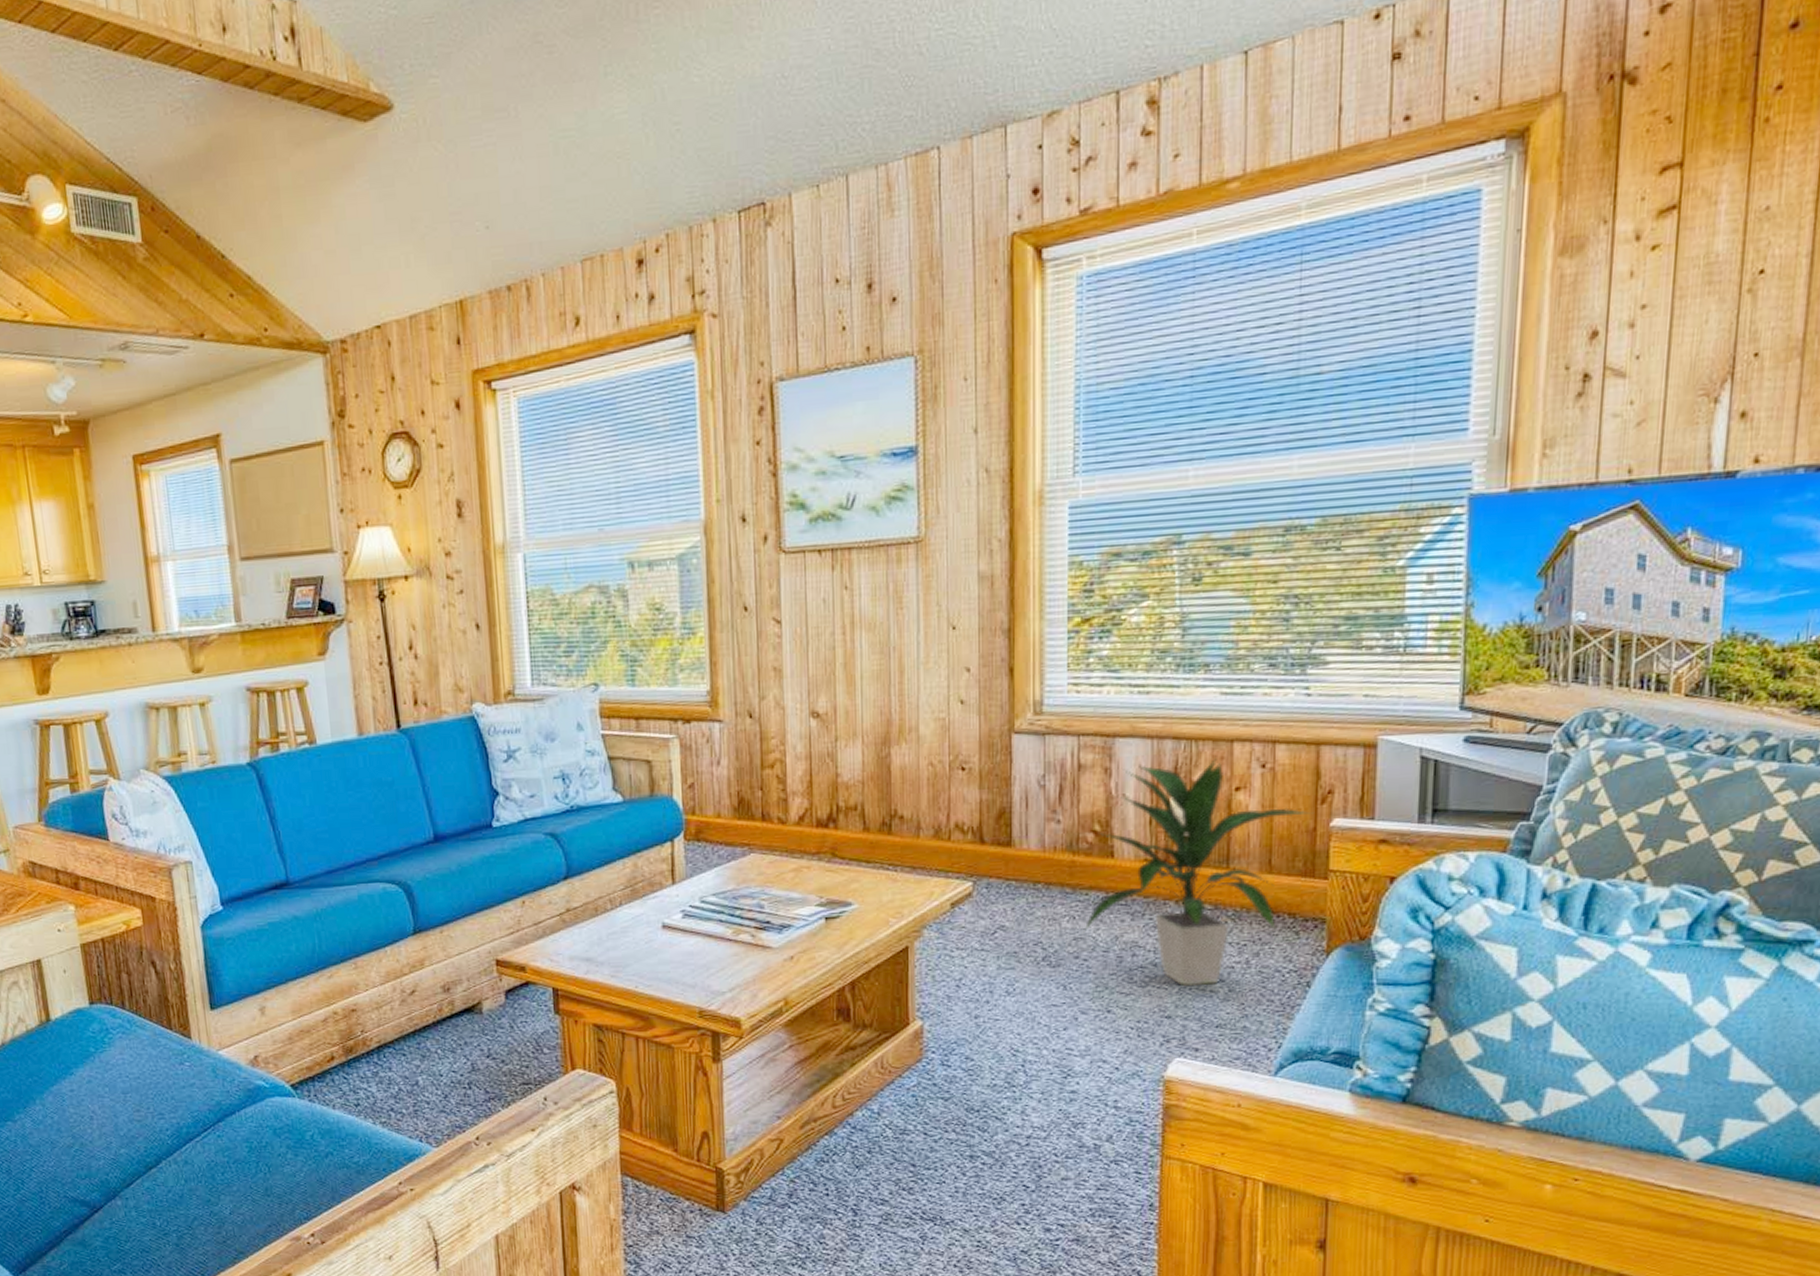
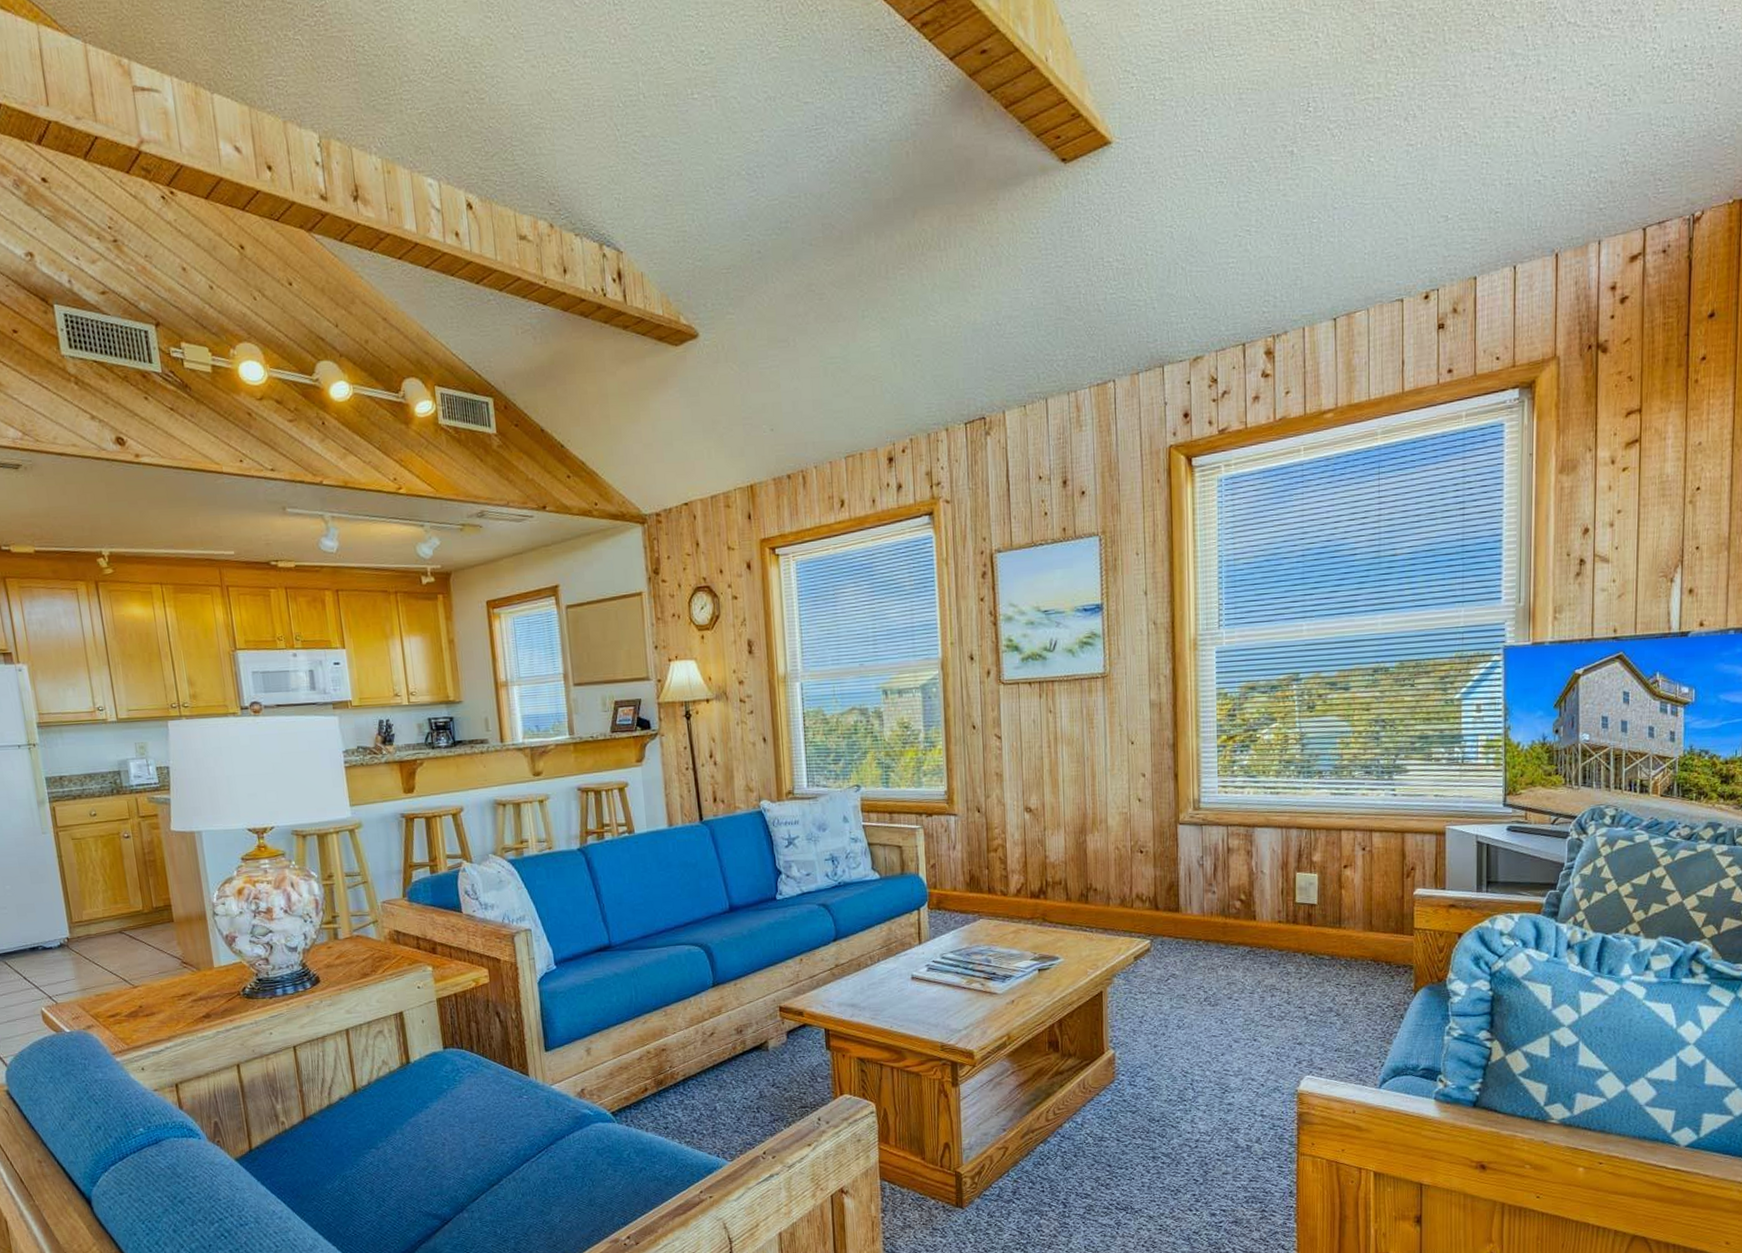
indoor plant: present [1082,756,1314,987] -> none [1233,841,1401,1020]

